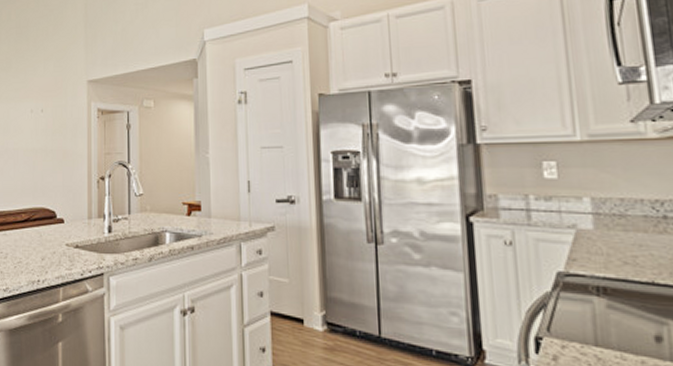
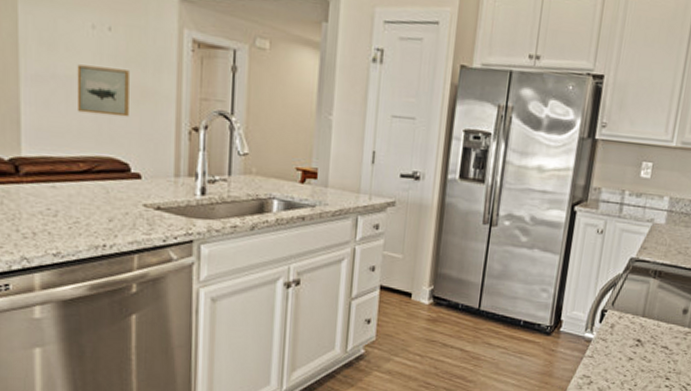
wall art: none [21,139,55,175] -> present [76,64,129,117]

